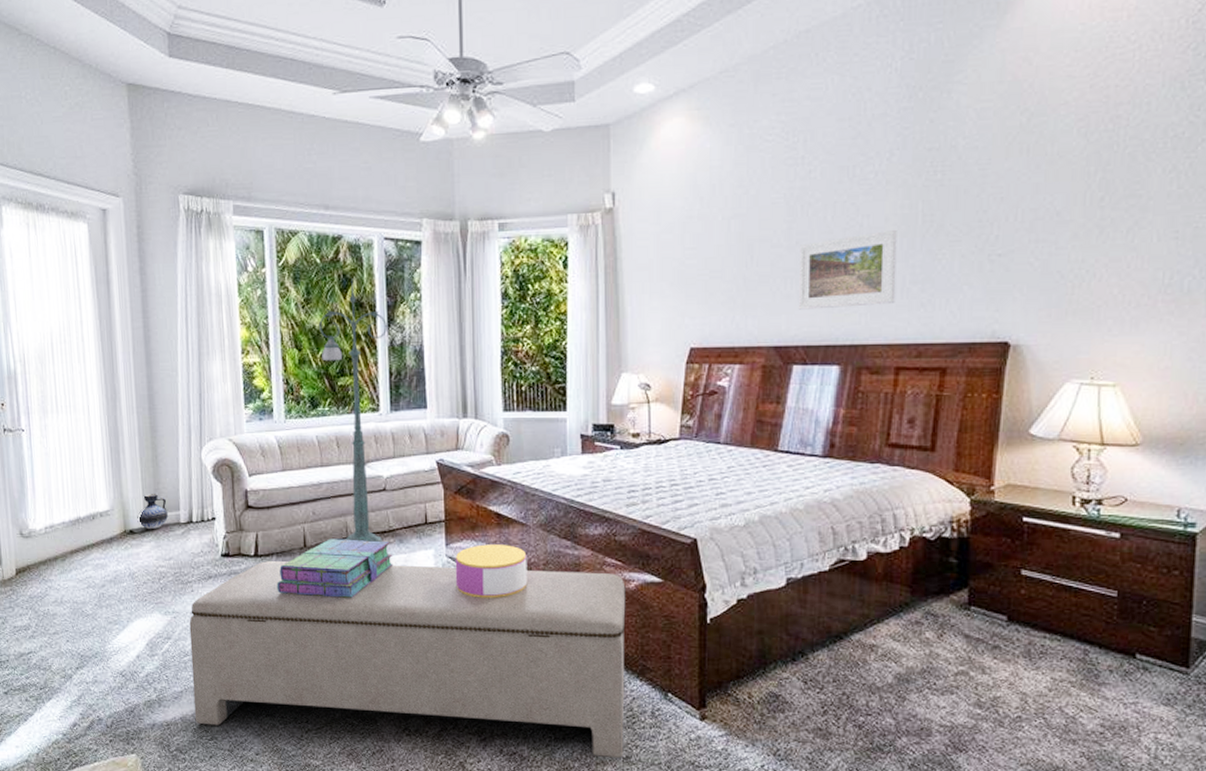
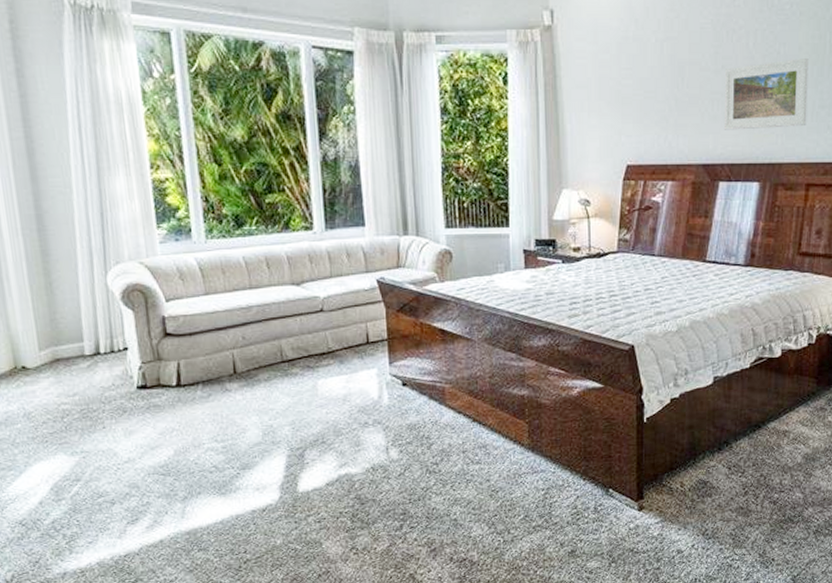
ceramic jug: present [137,493,168,529] -> none [30,323,69,363]
bench: present [189,561,626,759] -> none [102,382,570,568]
stack of books: present [277,538,394,598] -> none [204,363,334,424]
floor lamp: present [318,278,388,543] -> none [240,88,321,365]
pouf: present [455,544,528,598] -> none [399,360,474,414]

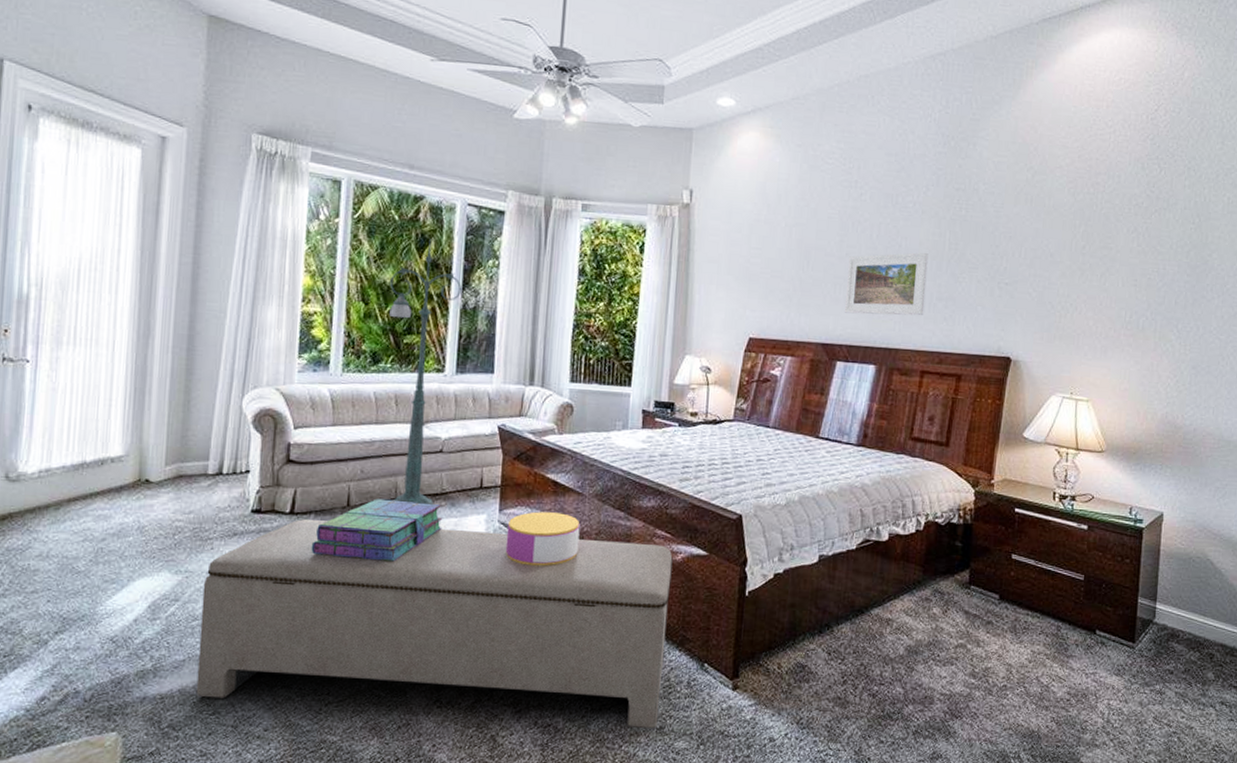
bench: none [102,382,570,568] -> present [196,519,673,729]
stack of books: none [204,363,334,424] -> present [311,498,443,562]
floor lamp: none [240,88,321,365] -> present [389,239,462,506]
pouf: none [399,360,474,414] -> present [505,511,580,566]

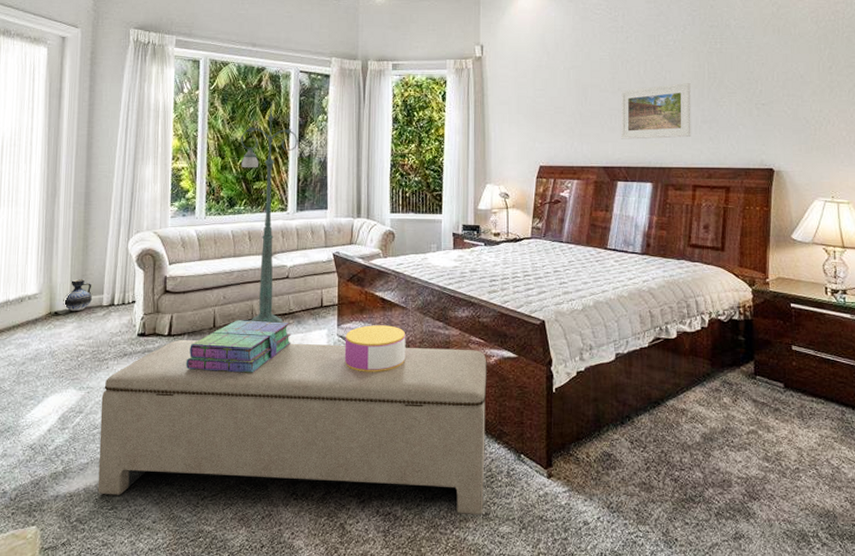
ceramic jug: none [156,439,195,479] -> present [63,278,92,311]

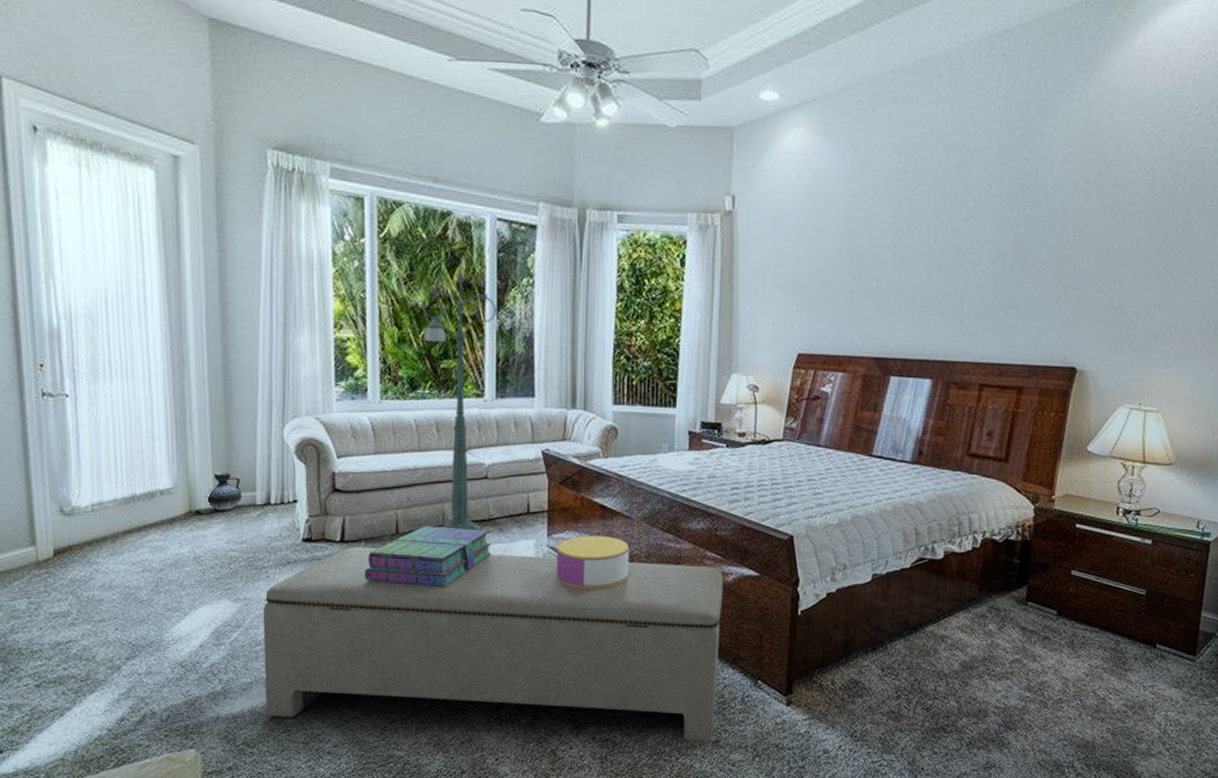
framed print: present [620,82,691,139] -> none [898,256,990,326]

